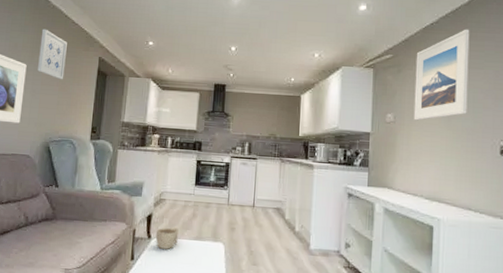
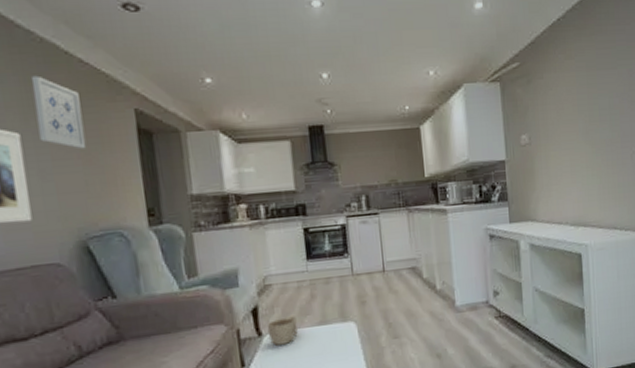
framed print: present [413,29,470,121] -> none [545,22,604,139]

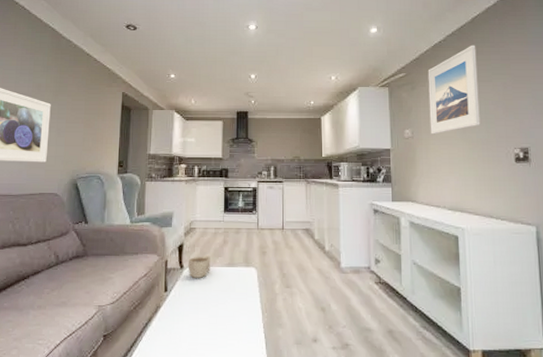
wall art: present [31,75,87,150] -> none [62,68,90,117]
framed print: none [545,22,604,139] -> present [427,45,480,135]

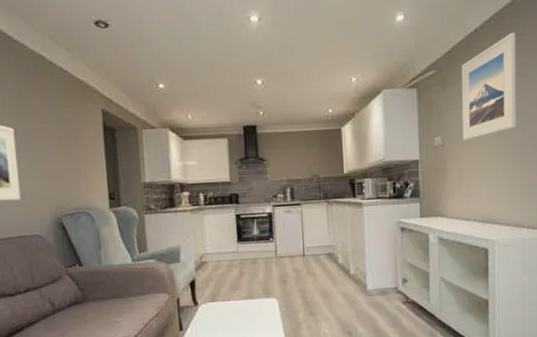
cup: present [188,255,210,278] -> none [202,289,228,314]

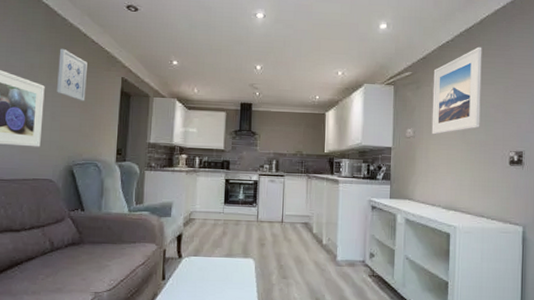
wall art: none [23,81,64,143] -> present [57,48,87,101]

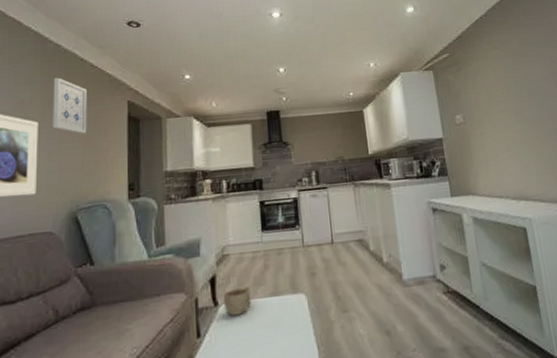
cup: none [186,245,209,268] -> present [223,285,251,316]
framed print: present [431,46,482,135] -> none [472,18,534,118]

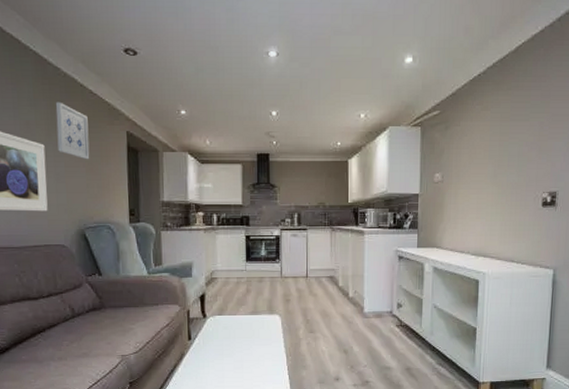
cup: present [223,285,251,316] -> none [210,304,234,326]

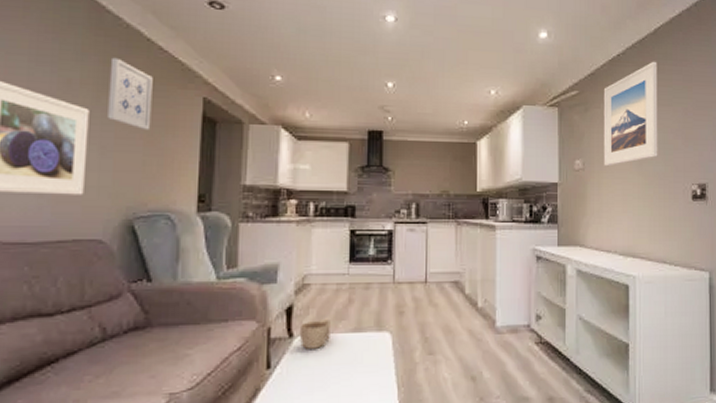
cup: none [210,304,234,326] -> present [299,318,330,349]
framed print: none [461,78,517,178] -> present [603,61,658,167]

